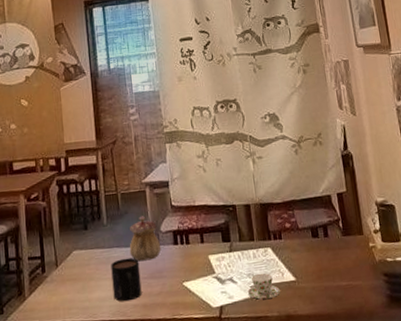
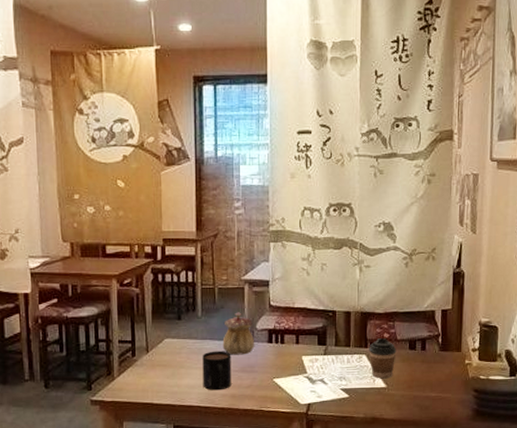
teacup: present [247,273,280,299] -> none [336,377,369,401]
coffee cup: none [272,228,301,272] -> present [369,338,397,379]

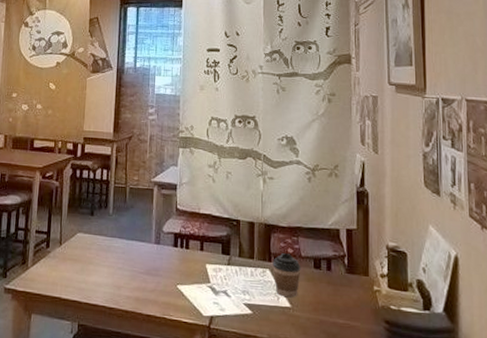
mug: present [202,351,232,391] -> none [109,249,138,292]
teapot: present [222,312,255,355] -> none [130,213,161,257]

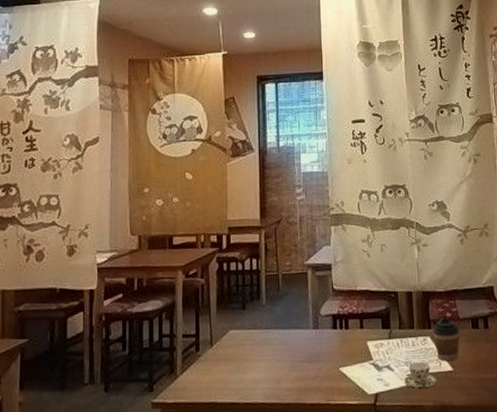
teacup: none [240,292,273,319] -> present [404,362,437,388]

